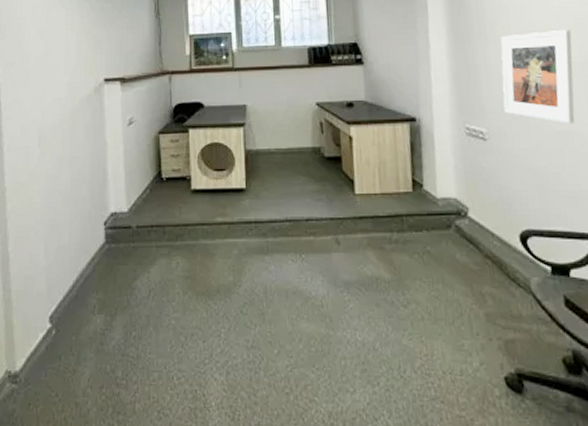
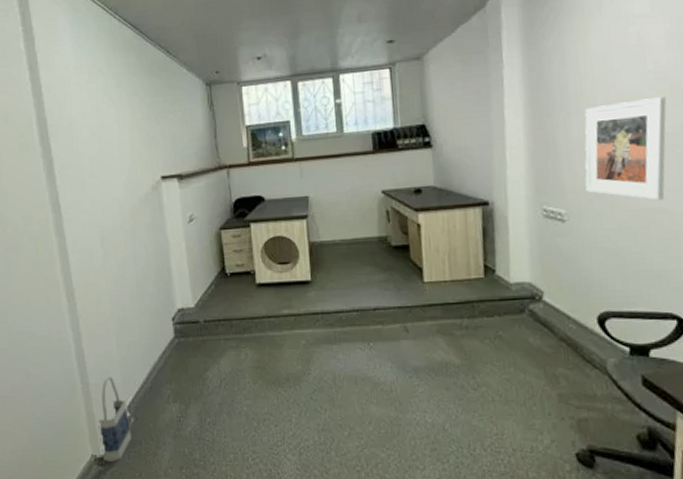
bag: none [16,284,51,380] -> present [98,377,131,463]

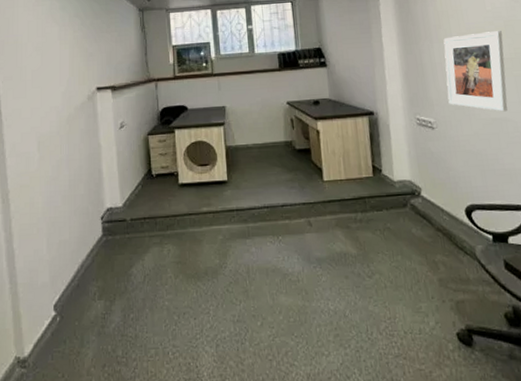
bag: present [98,377,131,463] -> none [23,276,56,365]

